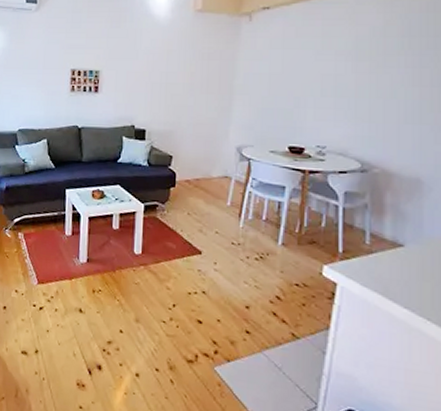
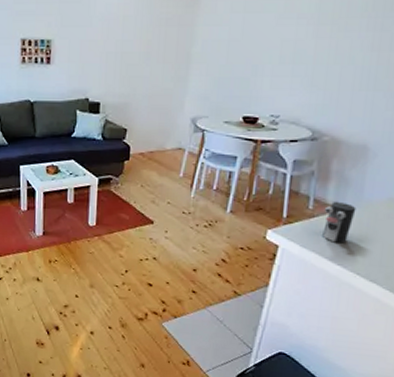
cup: none [382,236,417,284] -> present [322,201,356,244]

